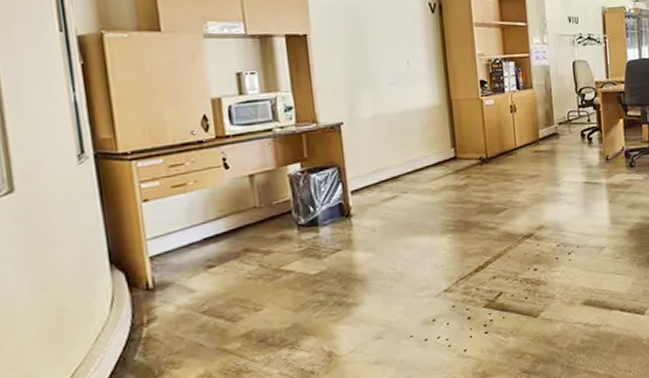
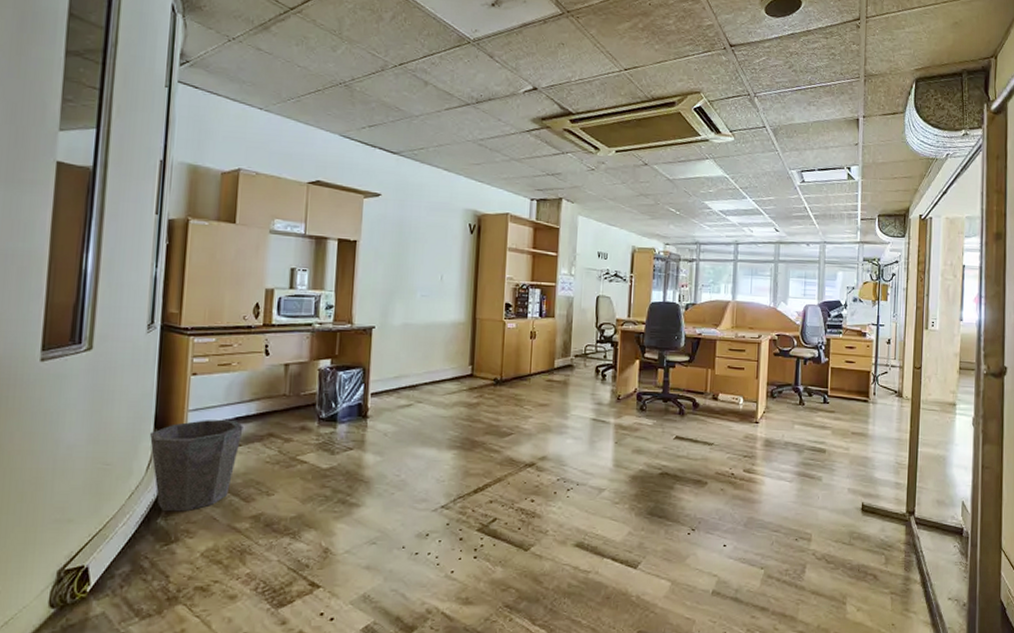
waste bin: none [106,241,215,348] -> present [150,420,243,512]

